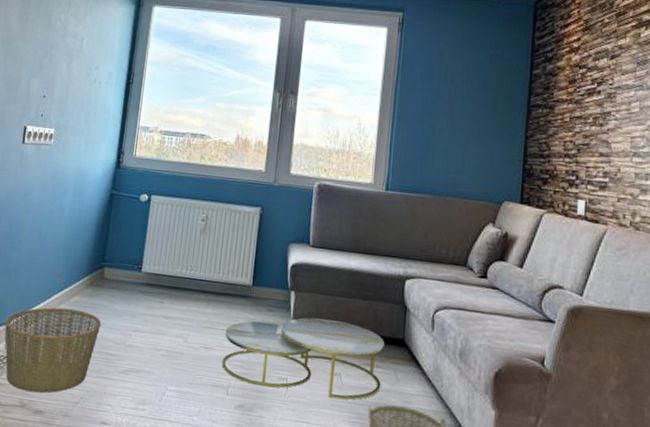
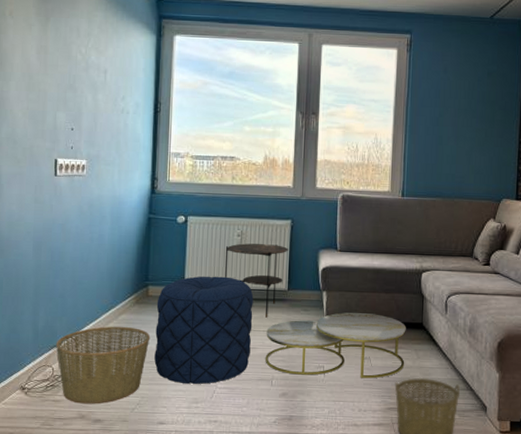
pouf: none [103,261,215,384] -> present [154,276,254,384]
side table: none [184,229,256,315] -> present [224,243,288,318]

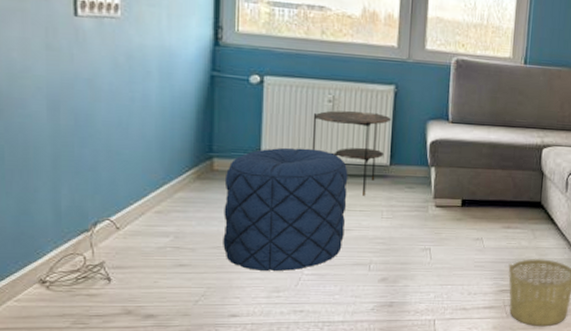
basket: present [56,326,151,404] -> none [87,205,217,297]
coffee table: present [265,312,406,379] -> none [362,190,523,261]

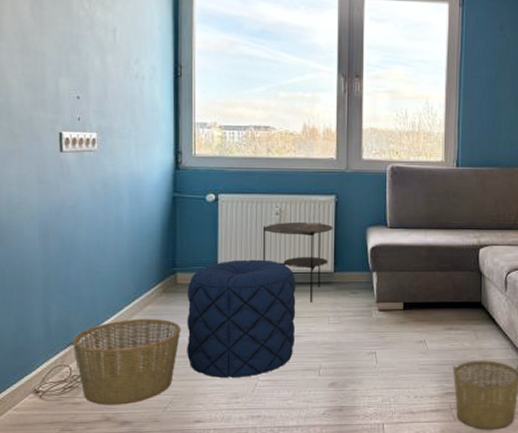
basket: none [87,205,217,297] -> present [72,318,182,405]

